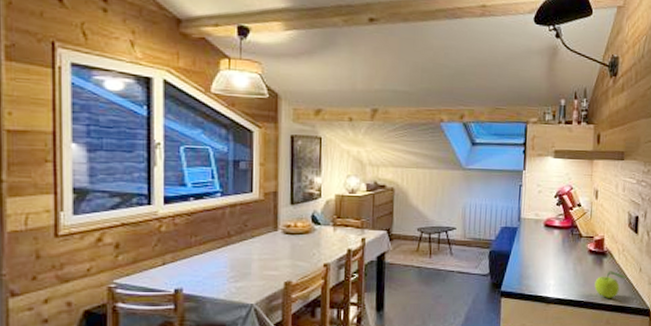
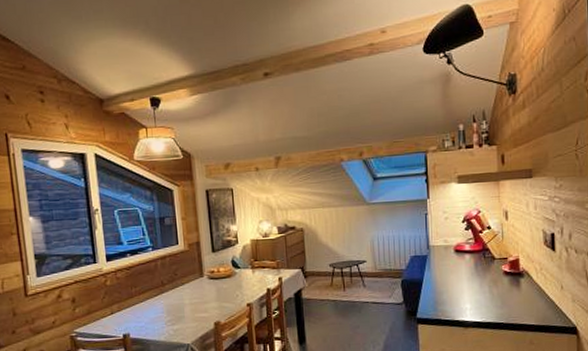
fruit: present [594,271,627,298] -> none [513,291,548,319]

